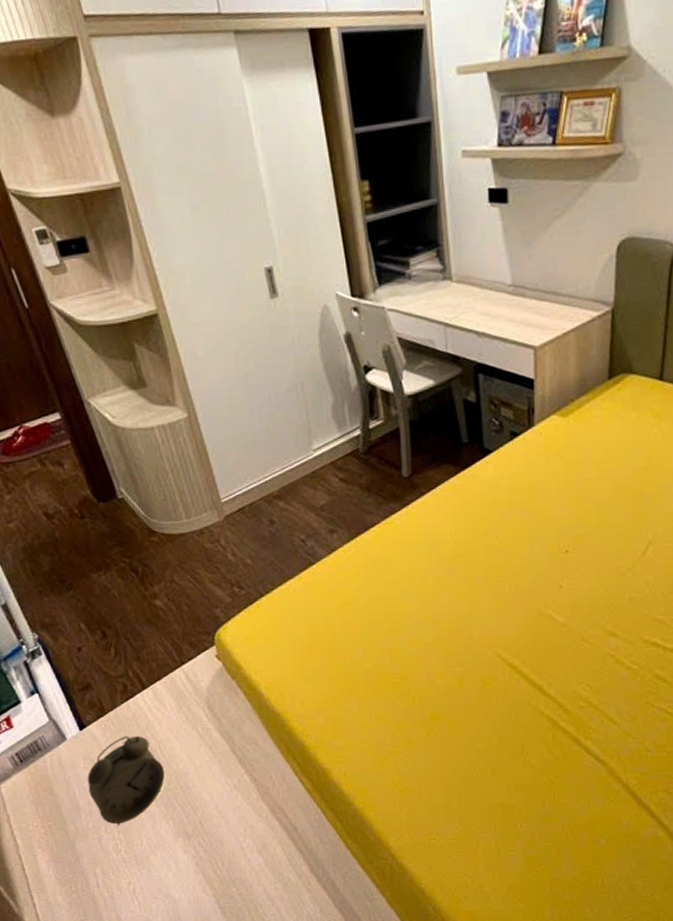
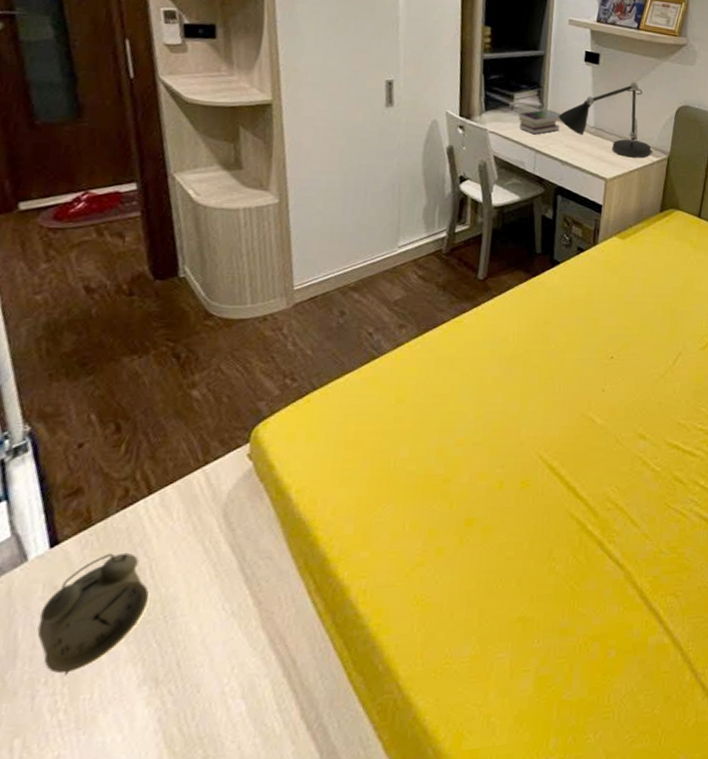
books: none [418,271,470,306] -> present [518,109,562,135]
desk lamp: none [465,217,591,317] -> present [558,81,653,158]

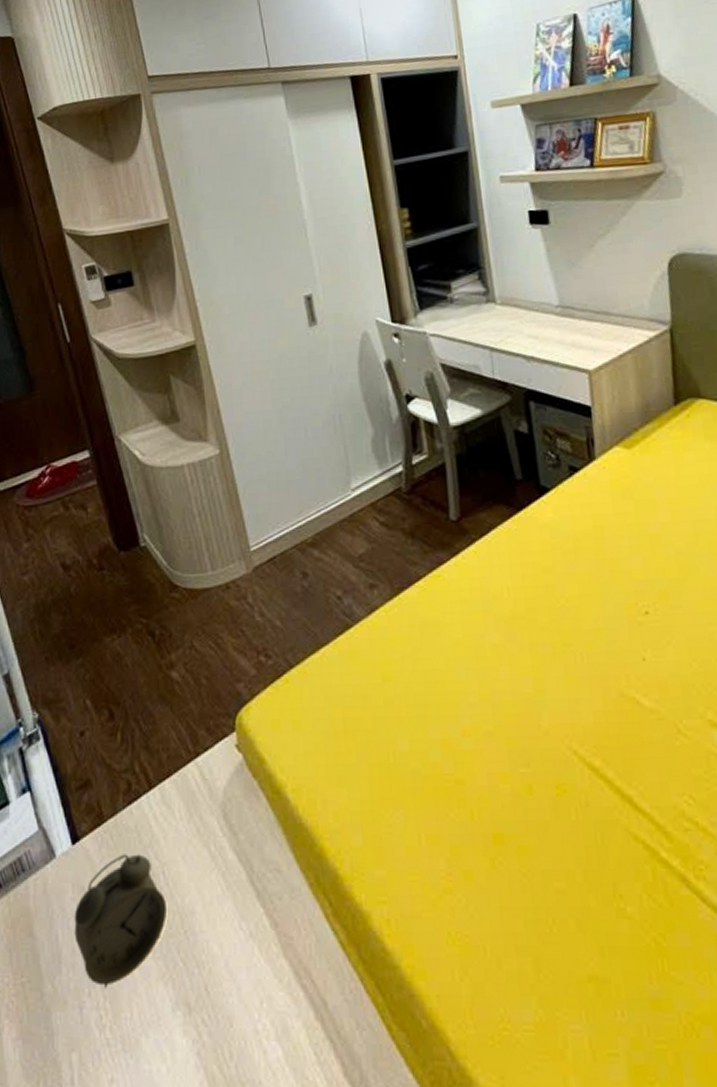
books: present [518,109,562,135] -> none [460,293,515,329]
desk lamp: present [558,81,653,158] -> none [509,236,646,338]

